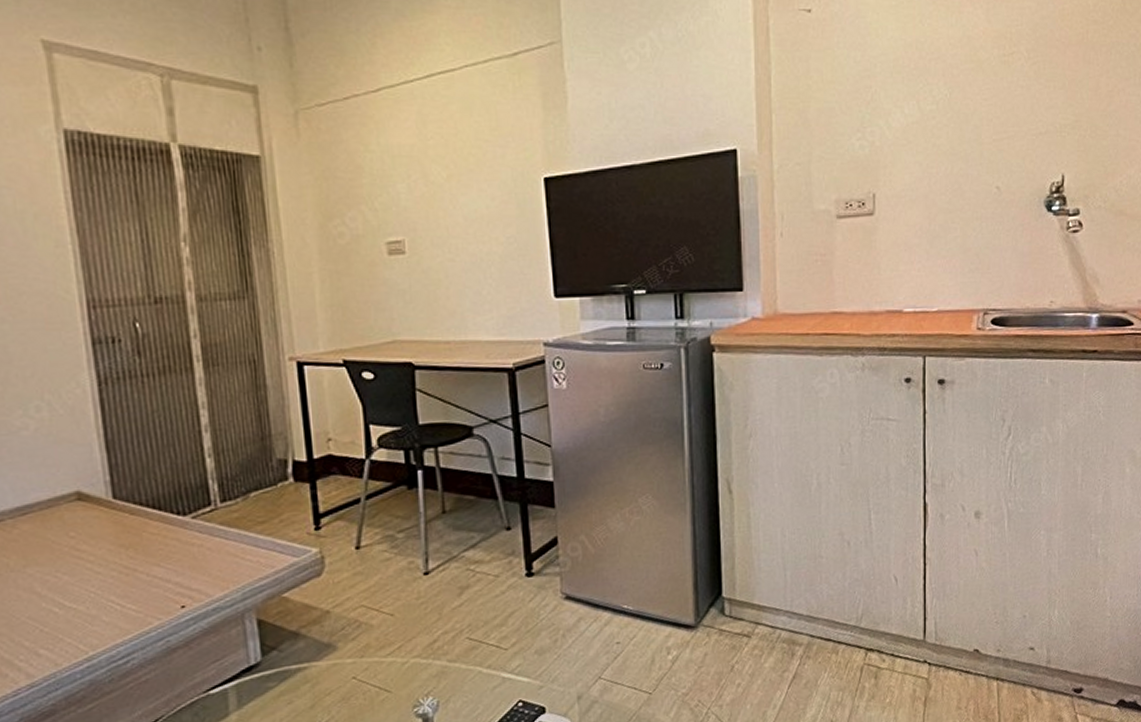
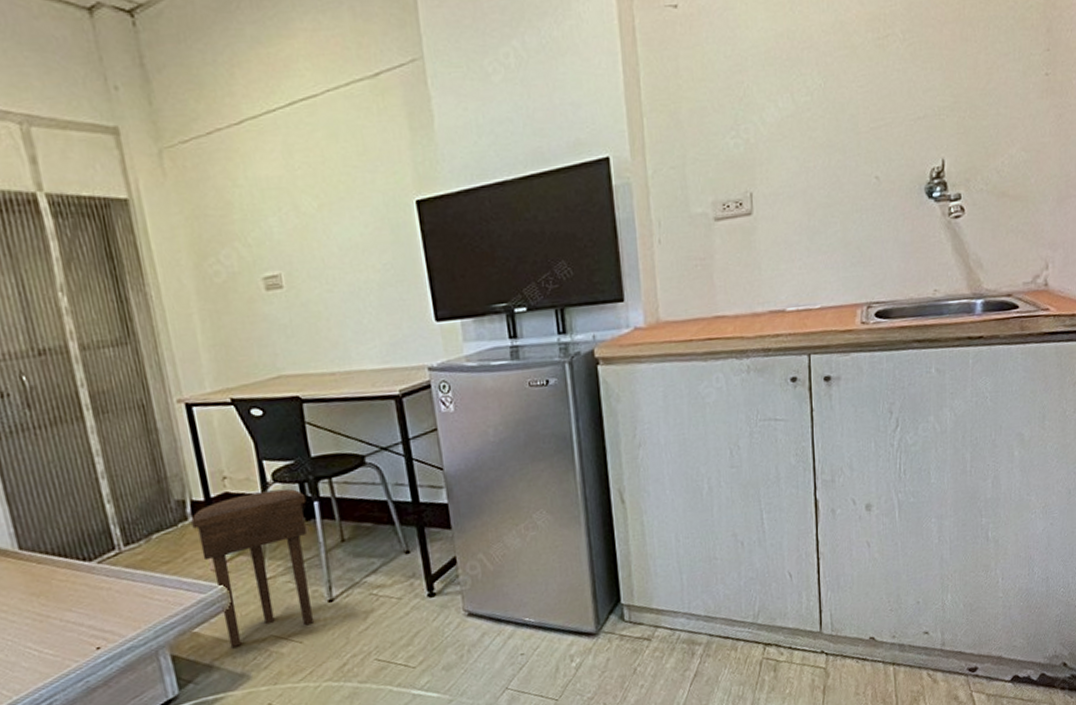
side table: none [291,455,410,615] -> present [191,488,313,647]

